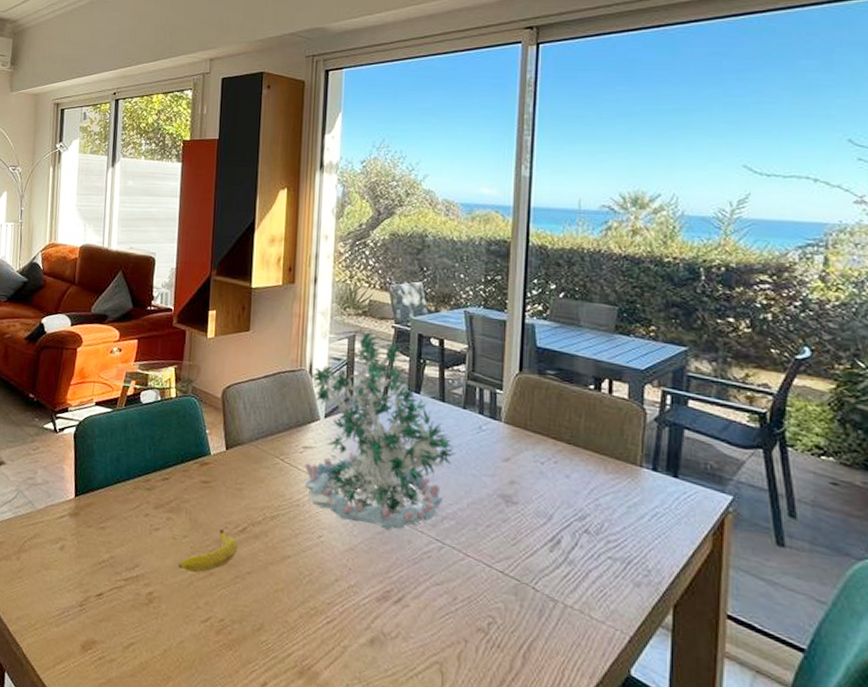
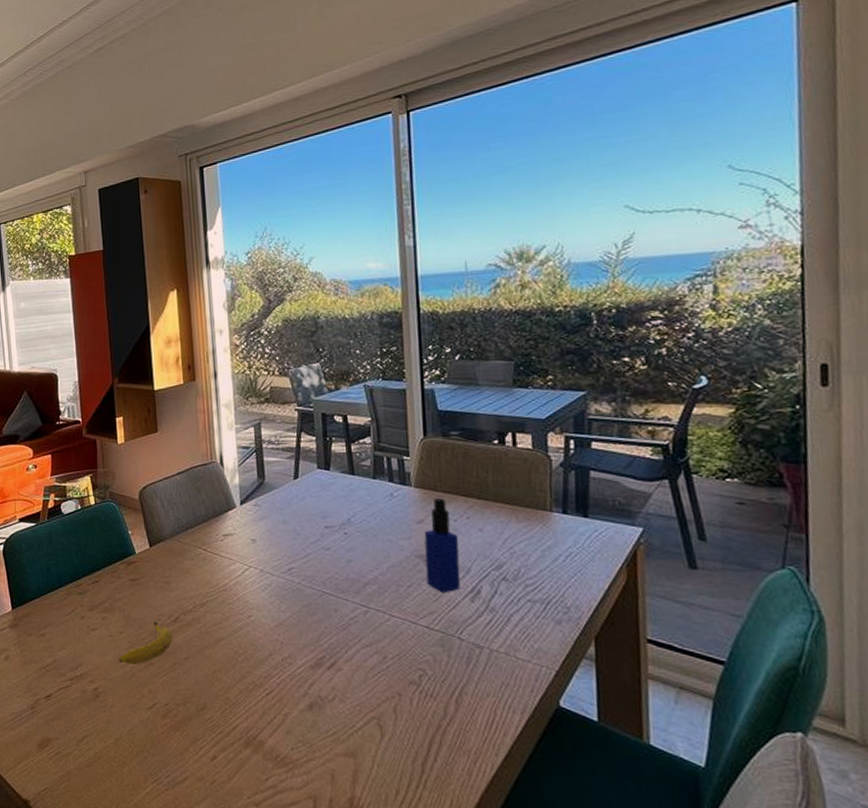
plant: present [305,331,456,531] -> none [221,417,371,602]
bottle: none [506,437,544,539] -> present [424,498,461,594]

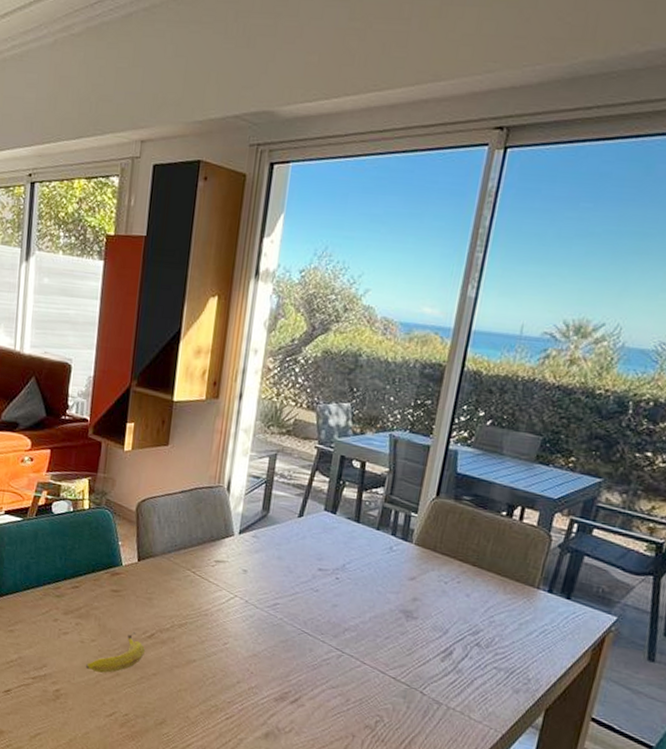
bottle: present [424,498,461,594] -> none [404,558,445,650]

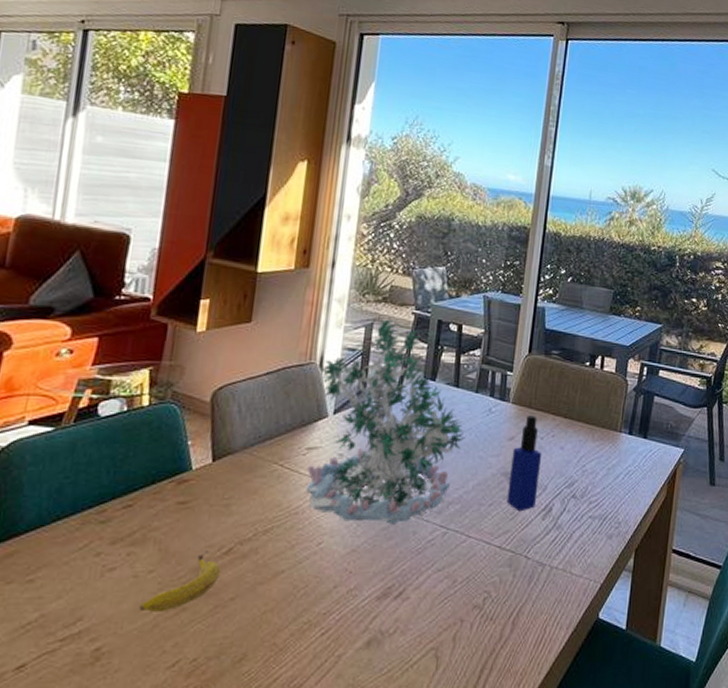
plant: none [214,451,365,640] -> present [306,319,466,525]
bottle: none [404,558,445,650] -> present [506,416,542,512]

